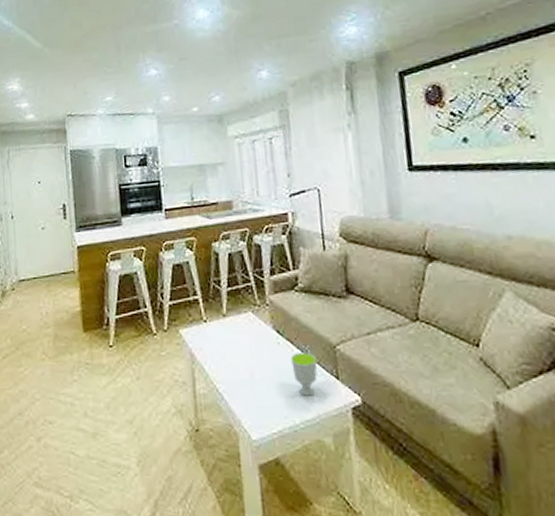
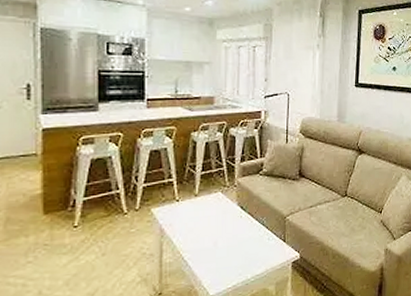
cup: present [290,352,318,396] -> none [250,223,271,257]

